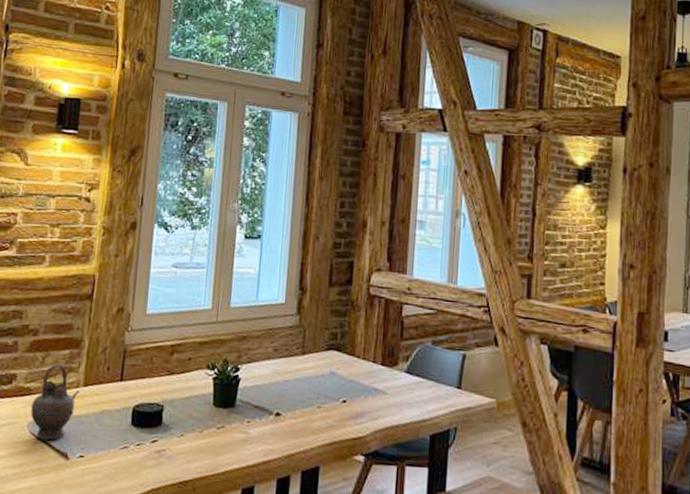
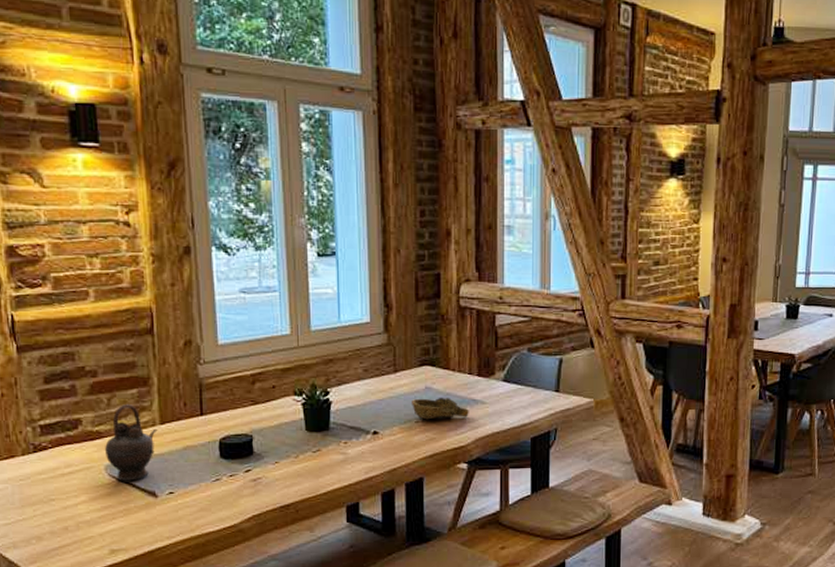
decorative bowl: none [315,383,370,407] -> present [412,397,469,420]

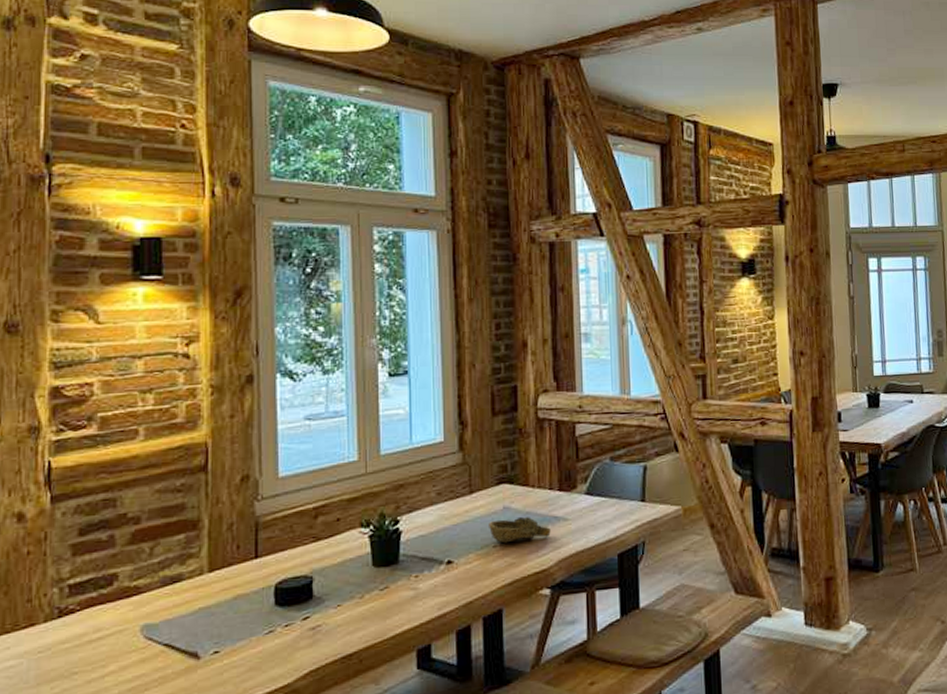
teapot: present [104,404,158,481] -> none [141,552,205,643]

